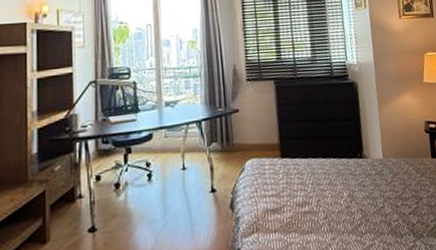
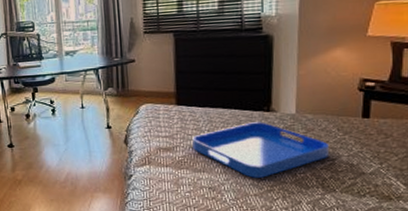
serving tray: none [298,169,413,233] -> present [192,122,329,178]

